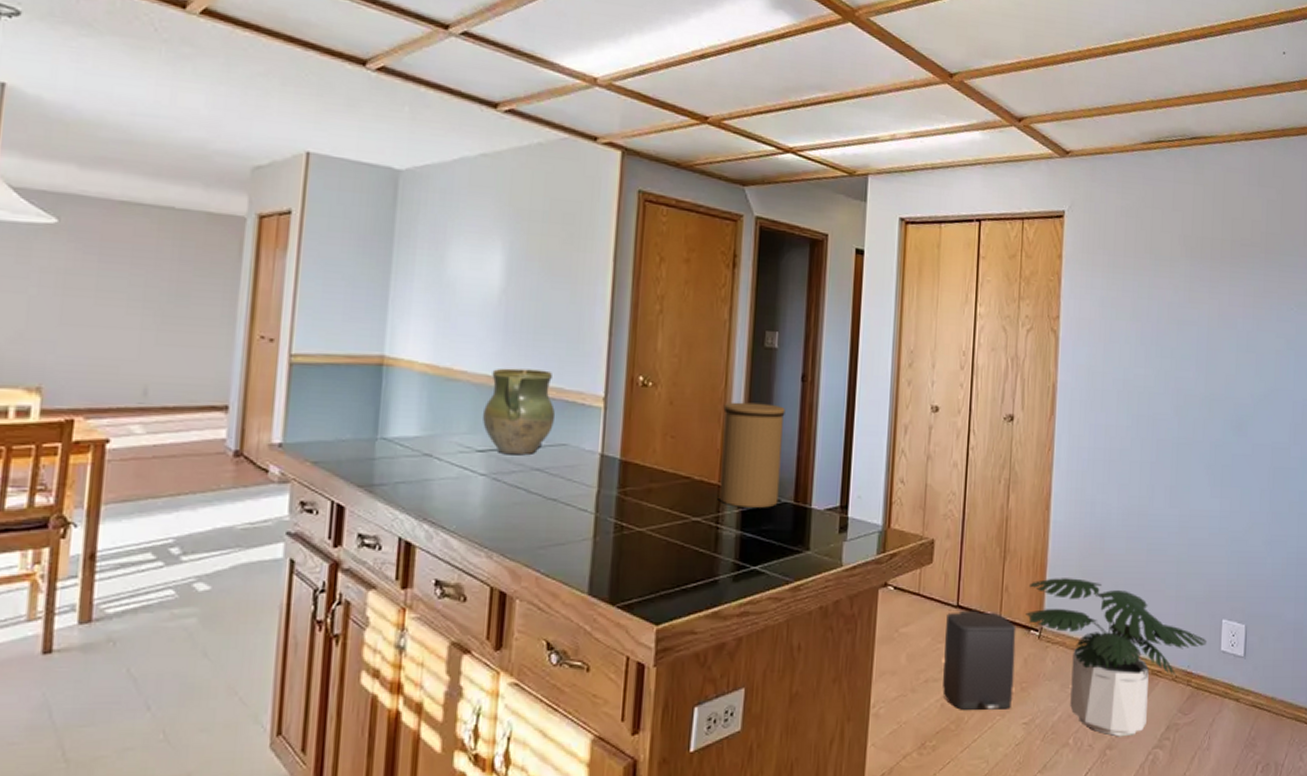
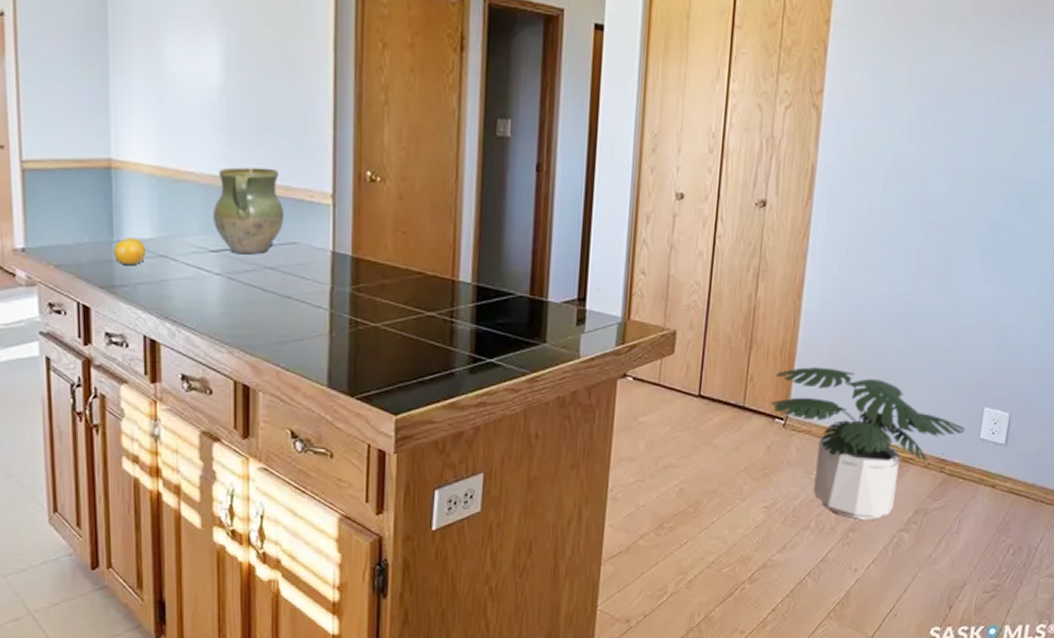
fruit: none [376,435,412,464] -> present [114,237,147,266]
canister: present [719,402,786,508] -> none [453,195,520,302]
pedal bin: present [943,610,1017,710] -> none [681,400,761,494]

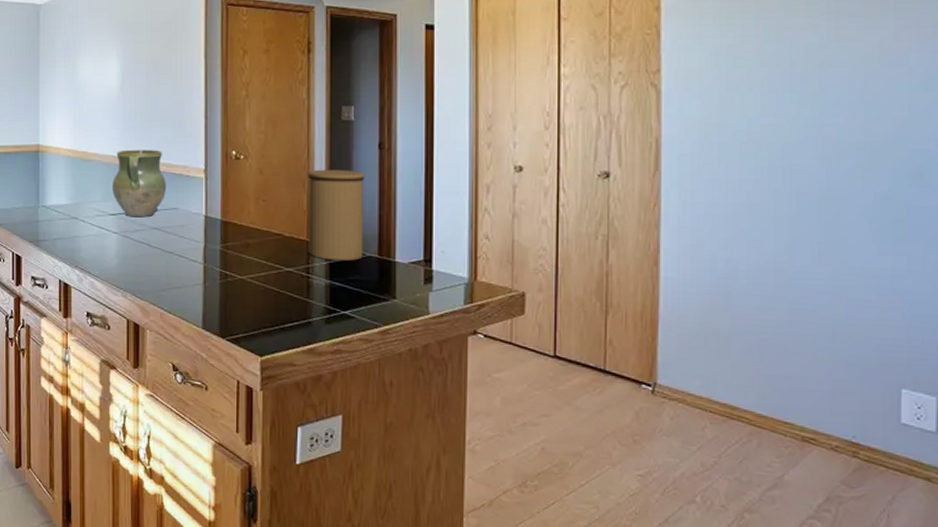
fruit: present [114,237,147,266] -> none [40,203,63,225]
canister: none [453,195,520,302] -> present [307,169,365,261]
potted plant: present [771,367,965,521] -> none [635,334,879,503]

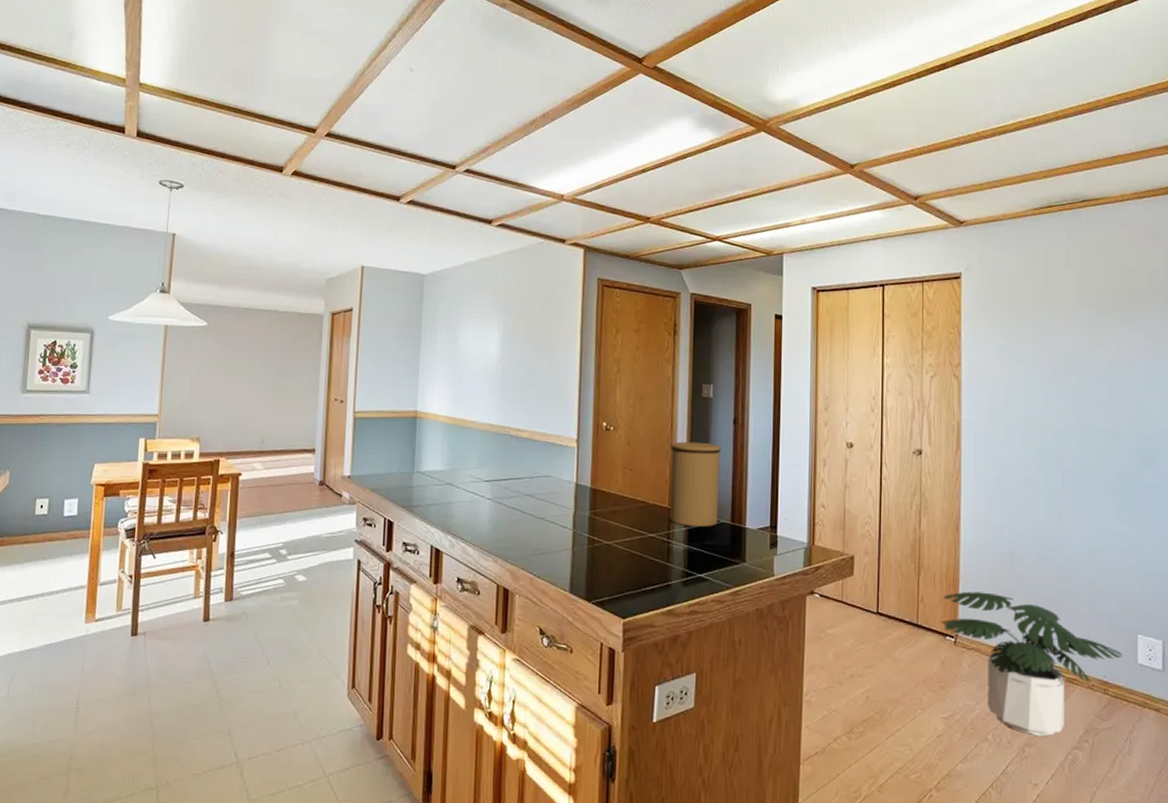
ceramic jug: present [112,149,166,218] -> none [488,418,540,485]
potted plant: none [635,334,879,503] -> present [941,591,1122,737]

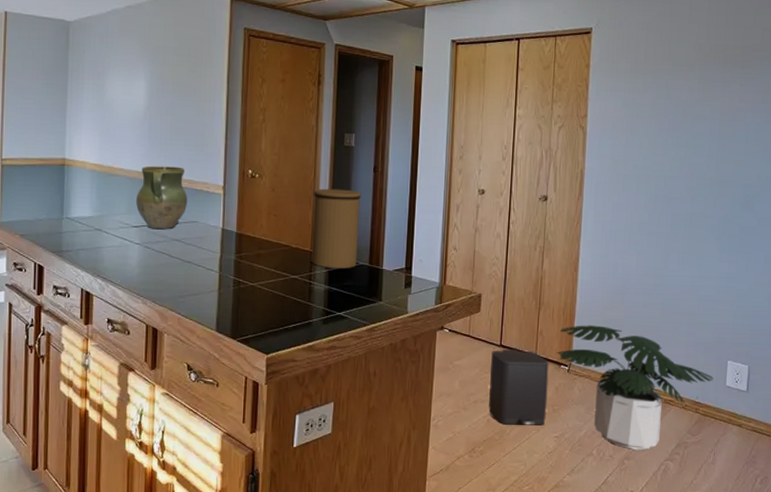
ceramic jug: none [488,418,540,485] -> present [136,165,187,230]
pedal bin: none [867,616,933,705] -> present [489,348,549,426]

